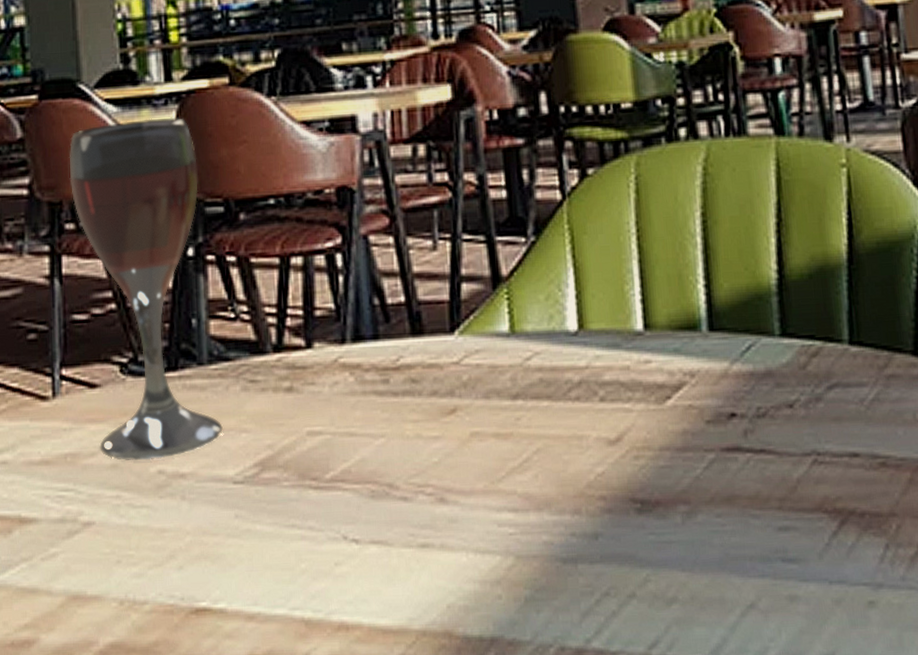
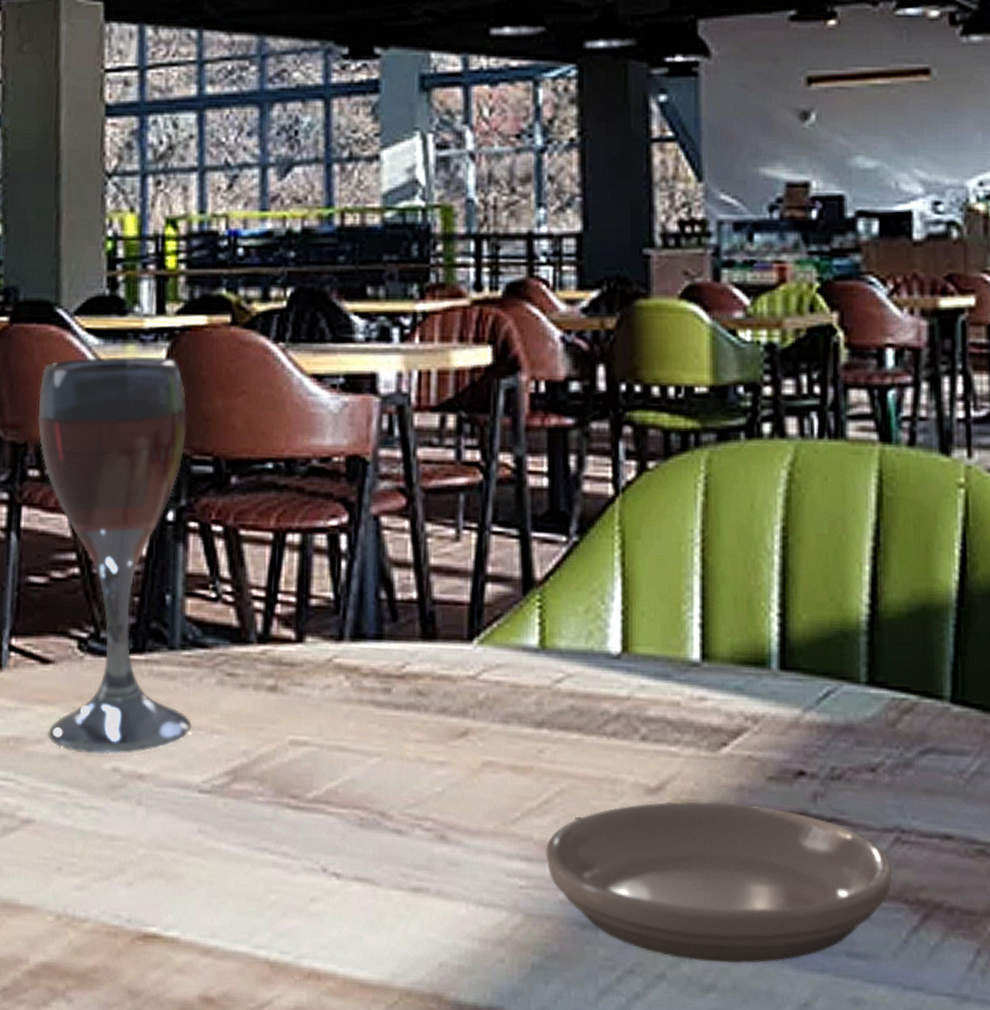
saucer: none [528,446,813,580] -> present [545,801,892,964]

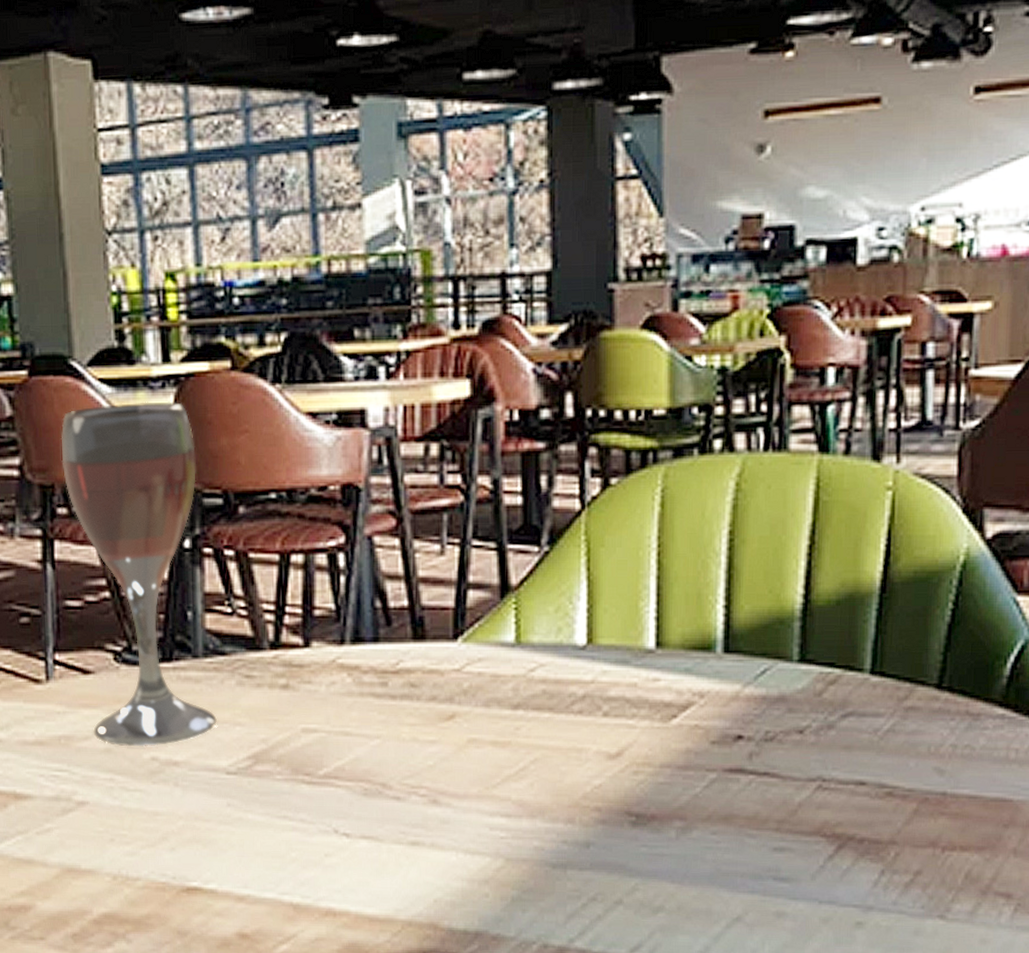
saucer: present [545,801,892,964] -> none [522,764,814,890]

